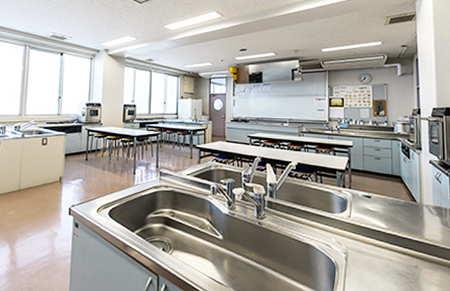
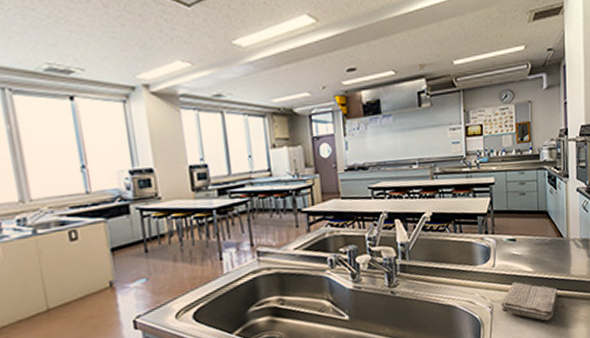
washcloth: none [355,235,411,277] -> present [500,282,557,321]

